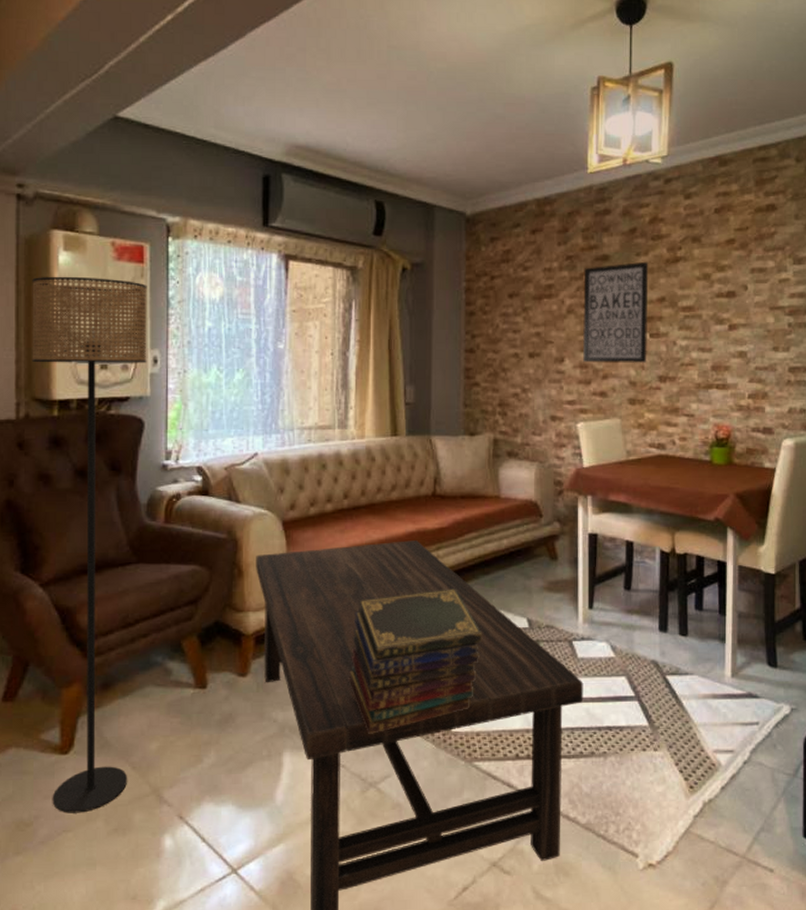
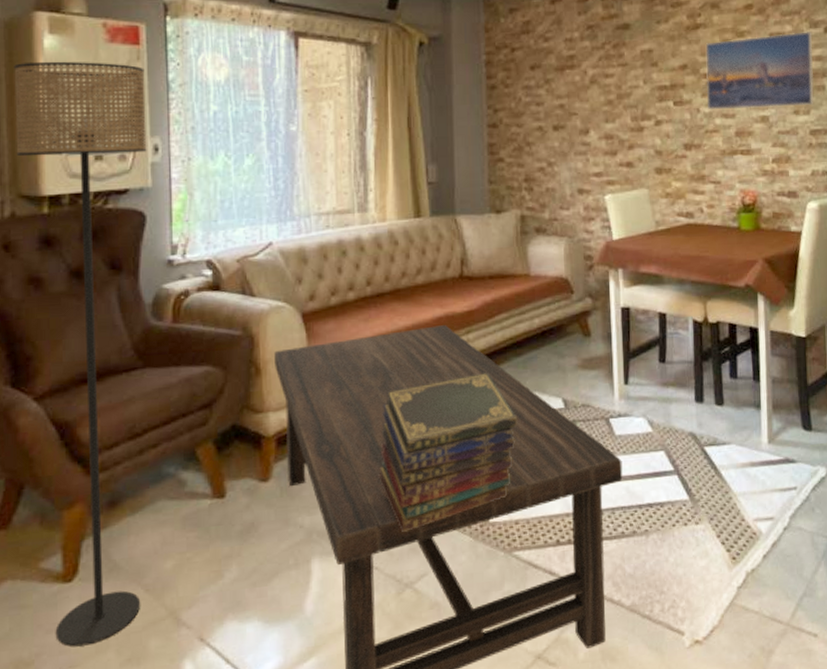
wall art: present [582,261,649,364] -> none [605,29,672,133]
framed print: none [683,268,796,344] -> present [705,32,814,110]

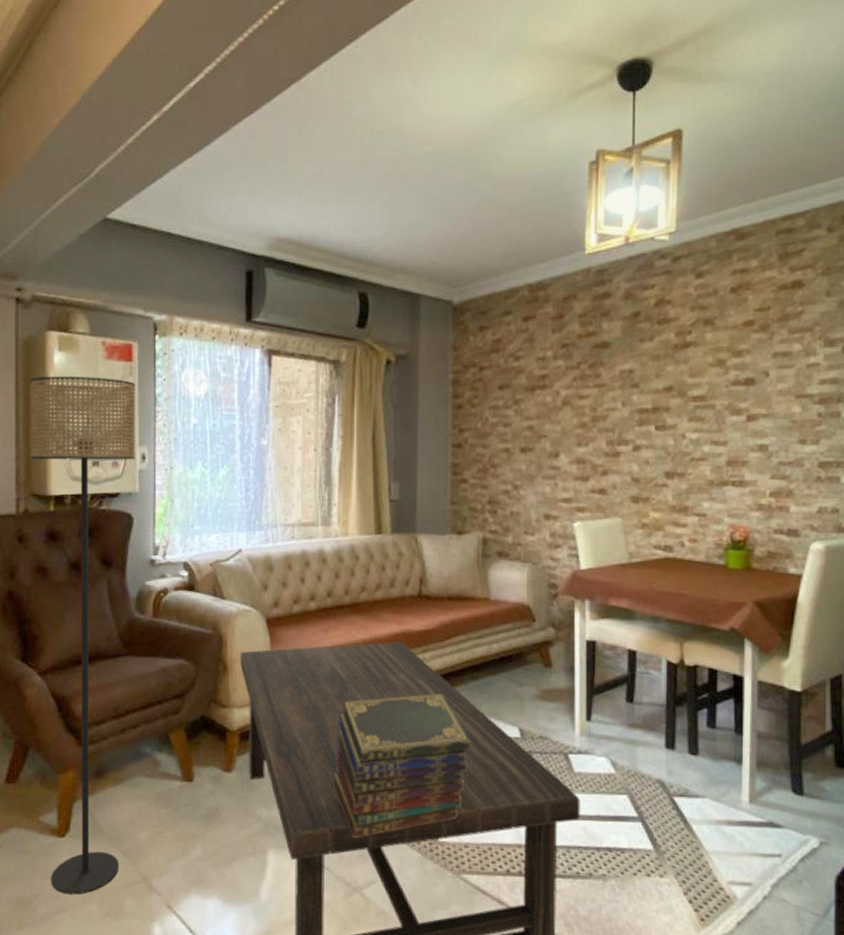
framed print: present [705,32,814,110] -> none [694,351,827,436]

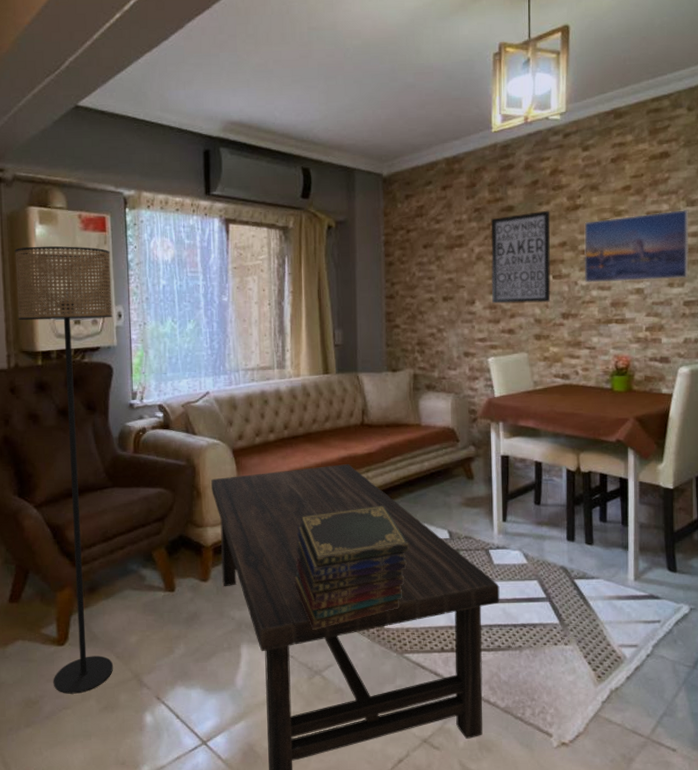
wall art: none [579,348,654,459] -> present [491,210,551,304]
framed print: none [694,351,827,436] -> present [583,210,690,283]

